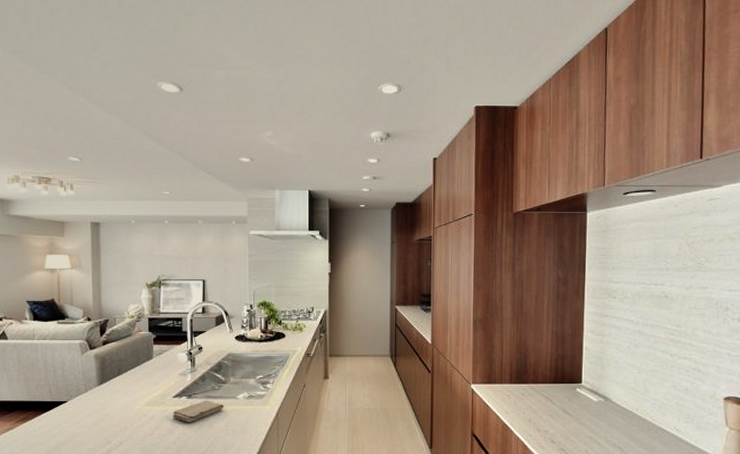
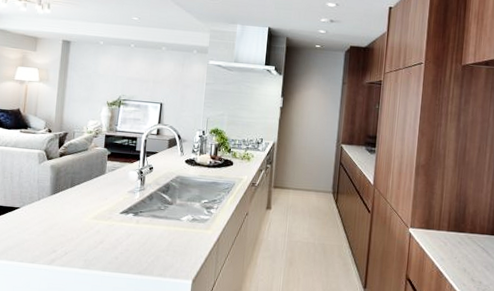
washcloth: present [173,400,224,422] -> none [118,219,168,239]

